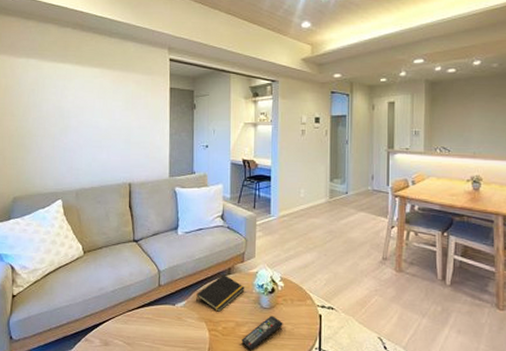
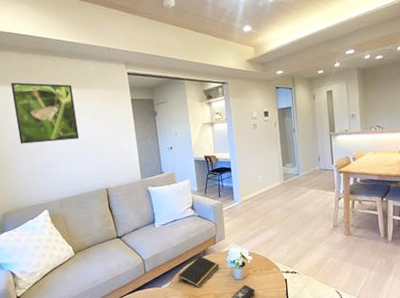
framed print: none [43,56,109,125] -> present [10,82,80,144]

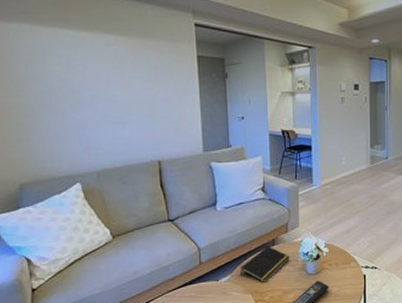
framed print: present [10,82,80,144] -> none [40,20,128,99]

